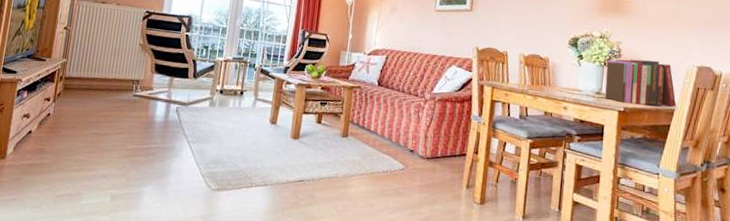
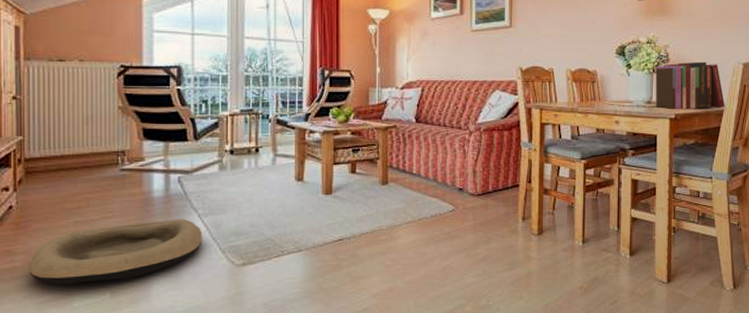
dog bed: none [53,140,189,187] -> present [28,219,203,286]

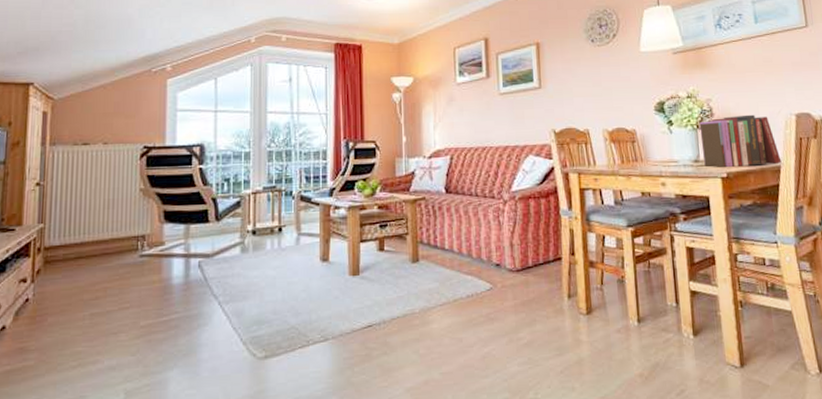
dog bed: present [28,219,203,286] -> none [41,308,223,387]

